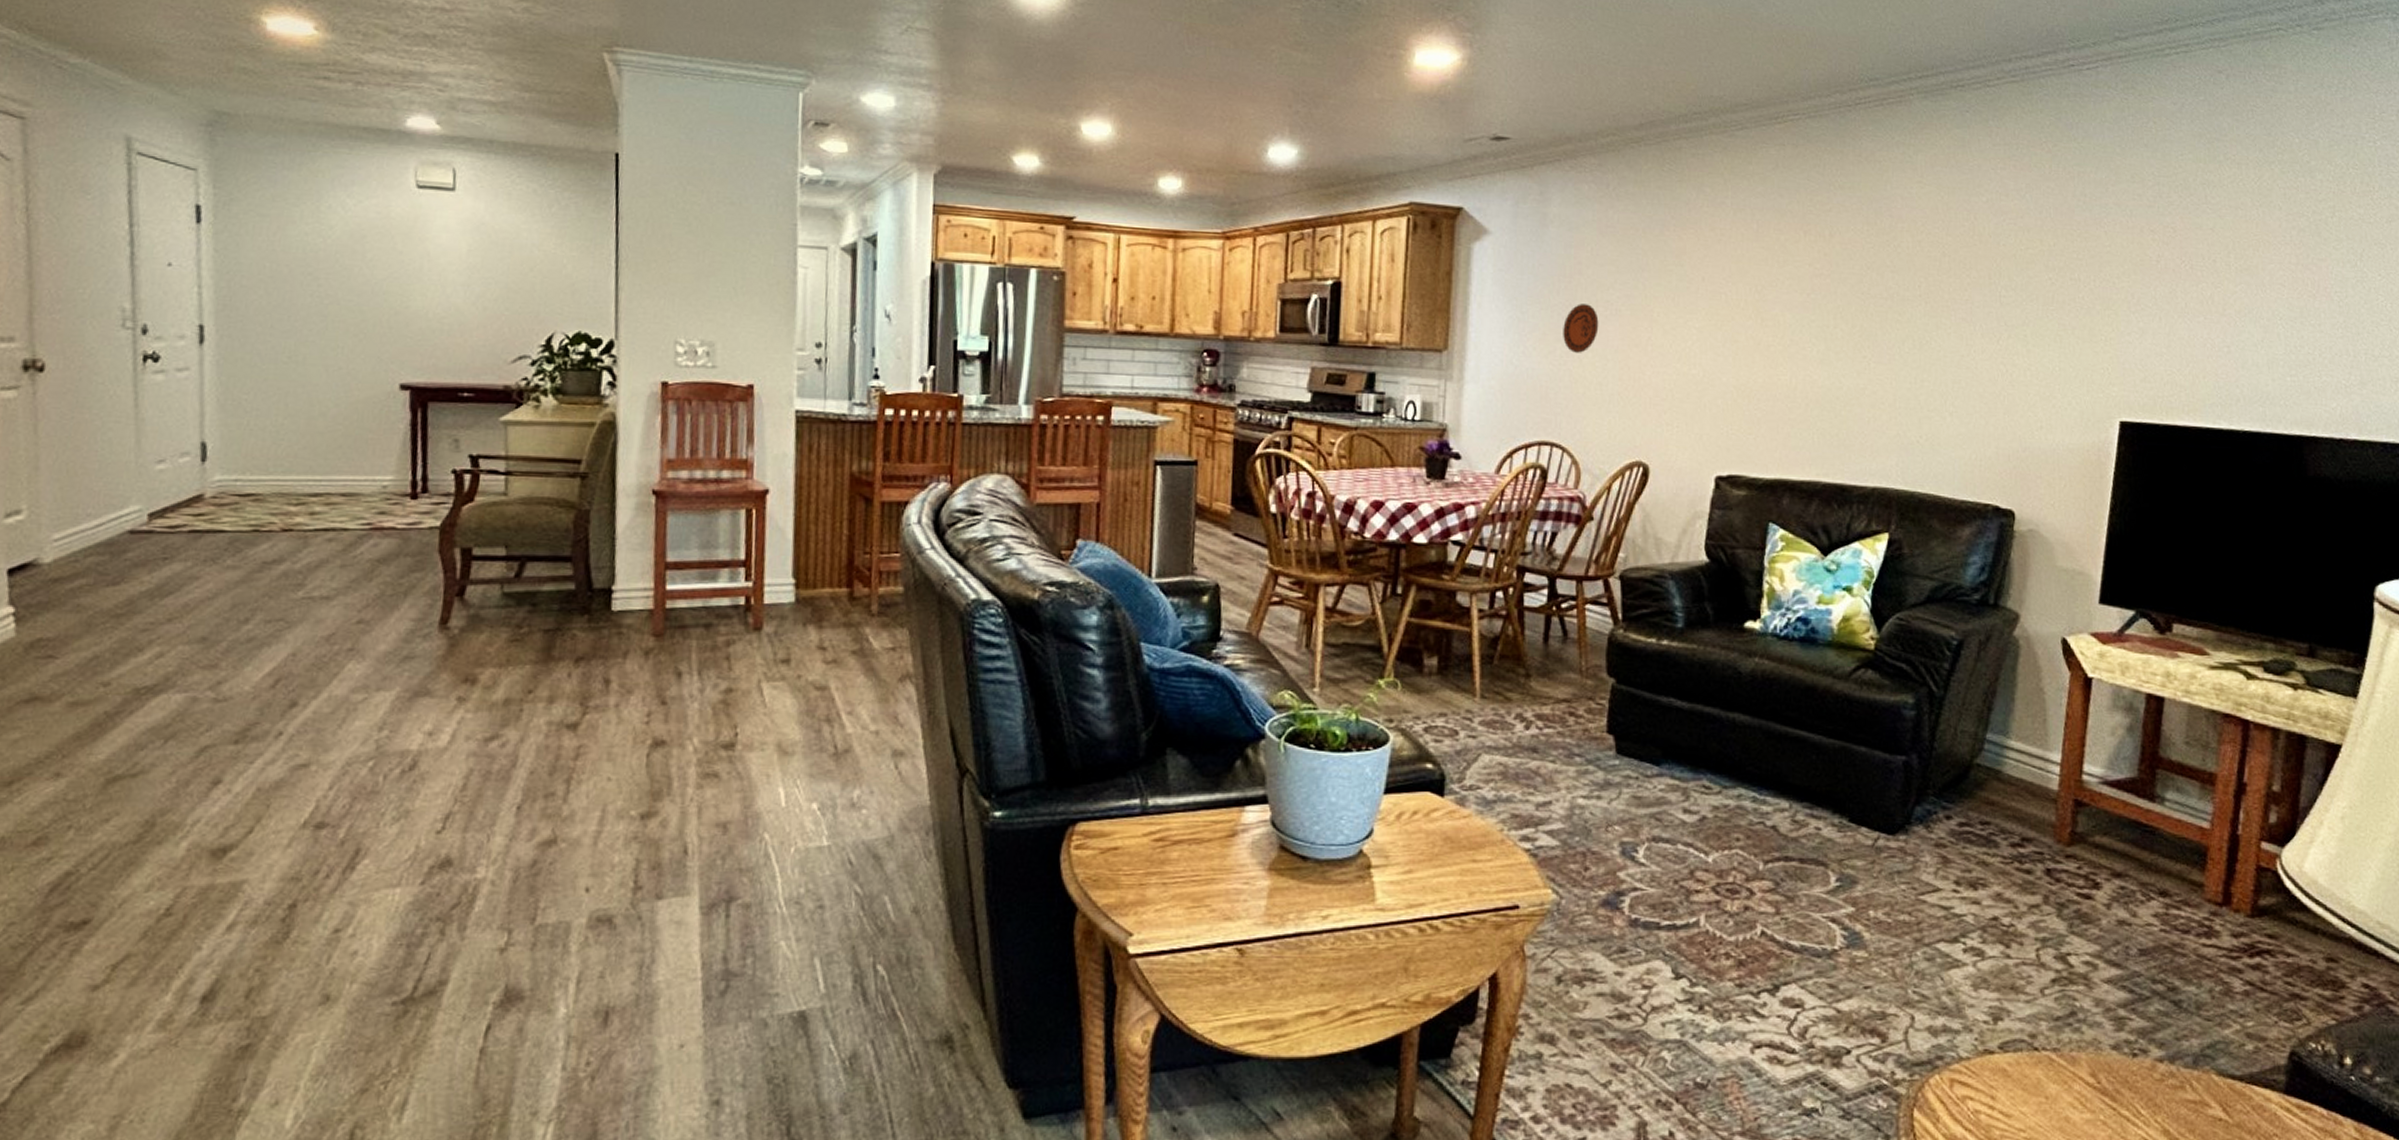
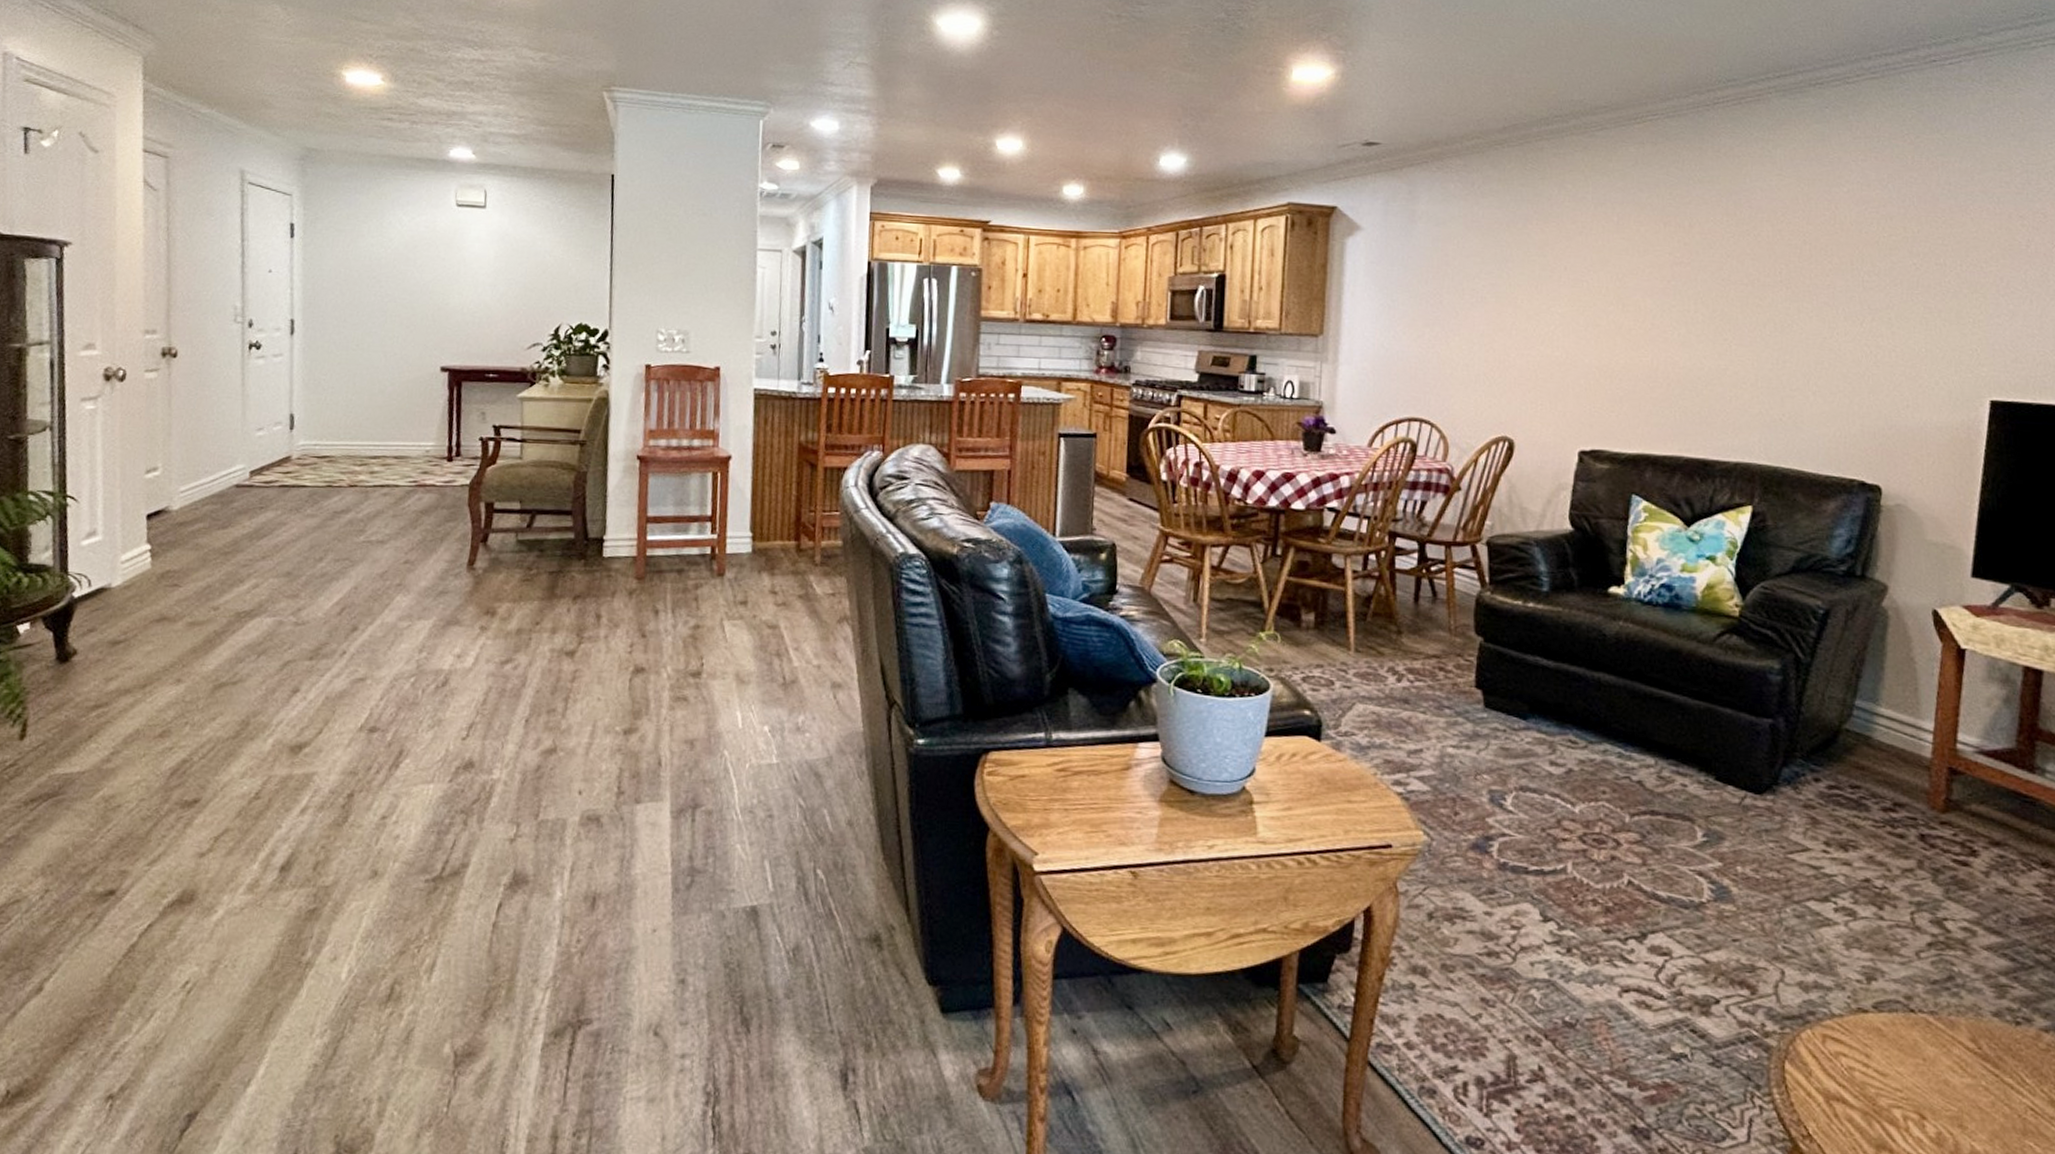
decorative plate: present [1563,304,1599,353] -> none [1431,292,1465,337]

